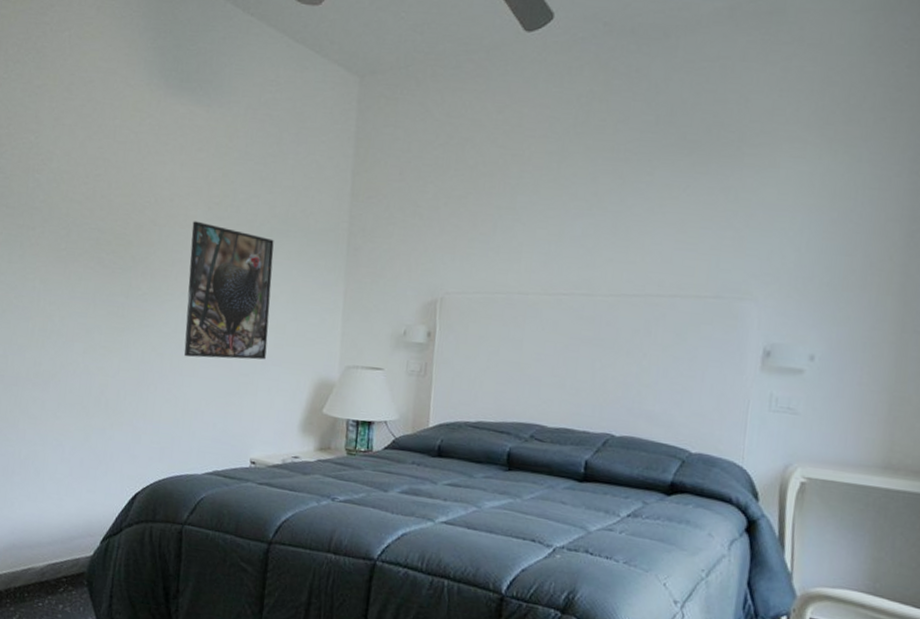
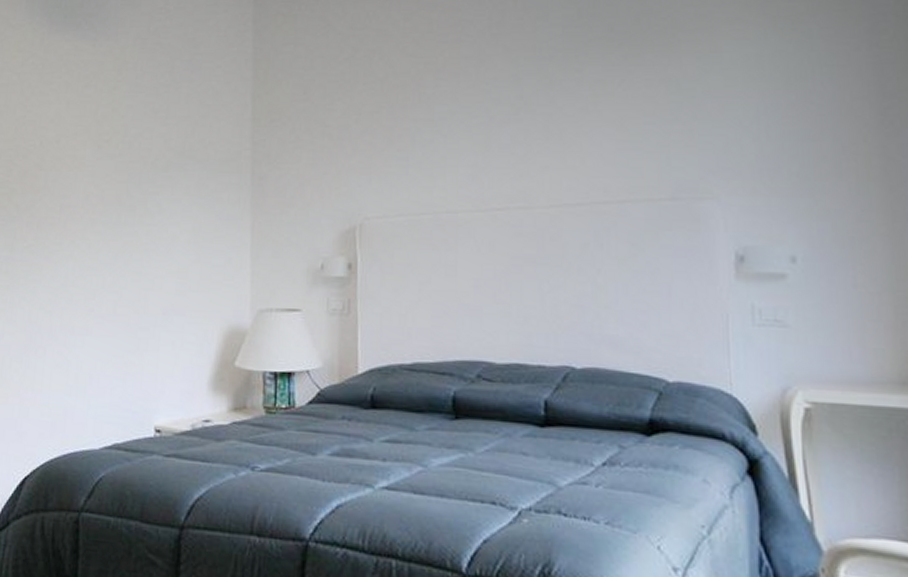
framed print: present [184,221,274,360] -> none [75,162,171,313]

